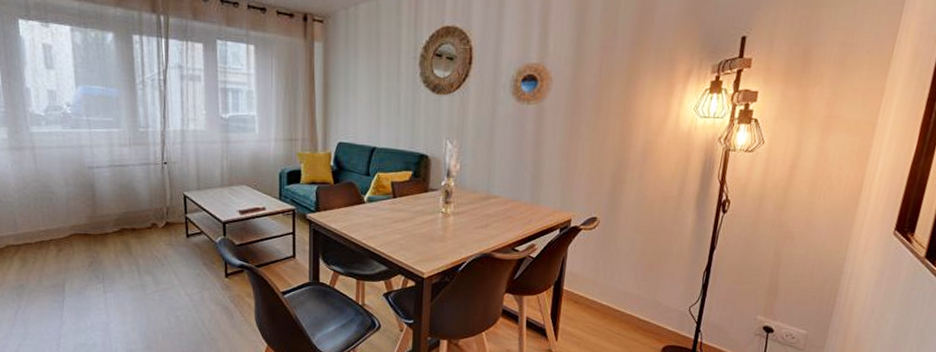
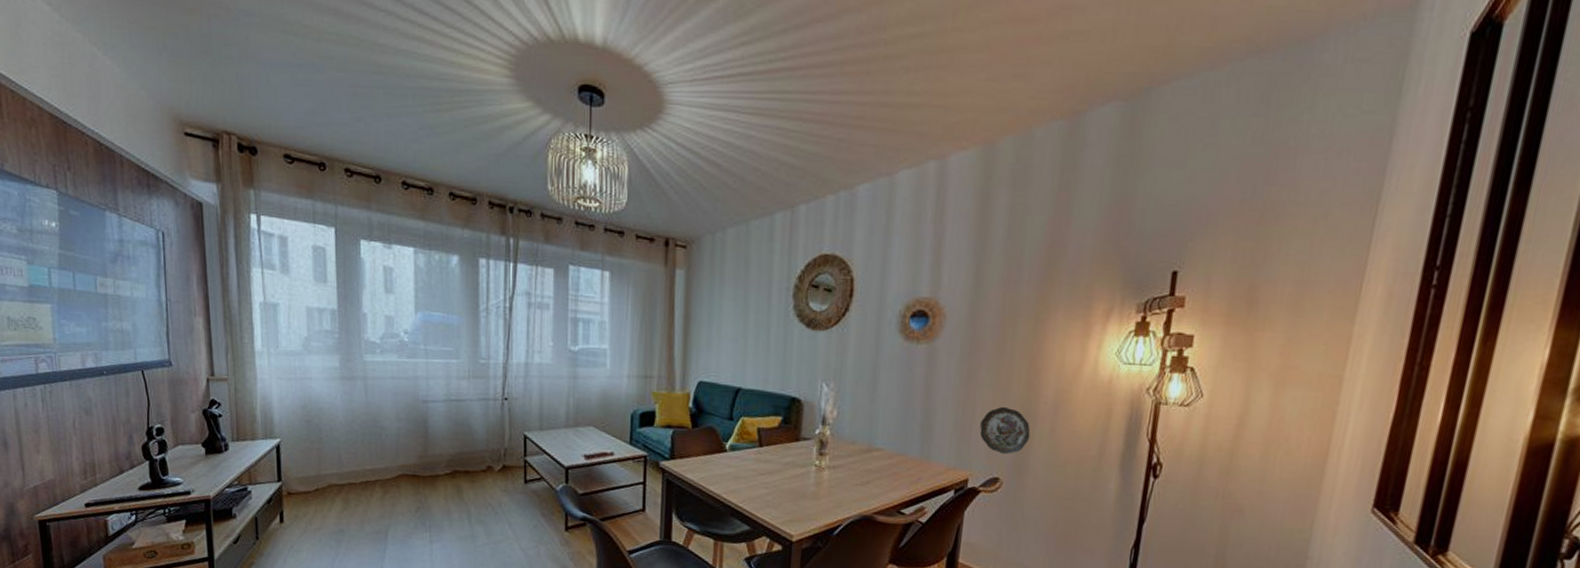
decorative plate: none [581,156,623,197] -> present [979,406,1031,454]

